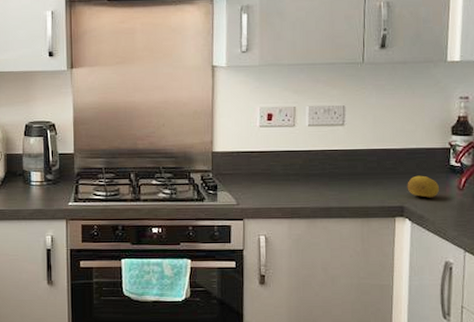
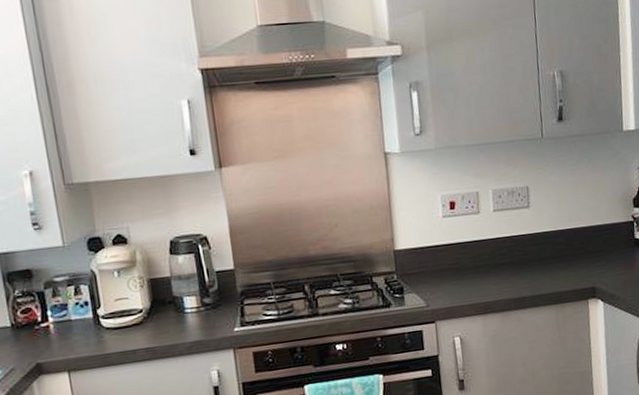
fruit: present [407,175,439,198] -> none [596,252,627,276]

